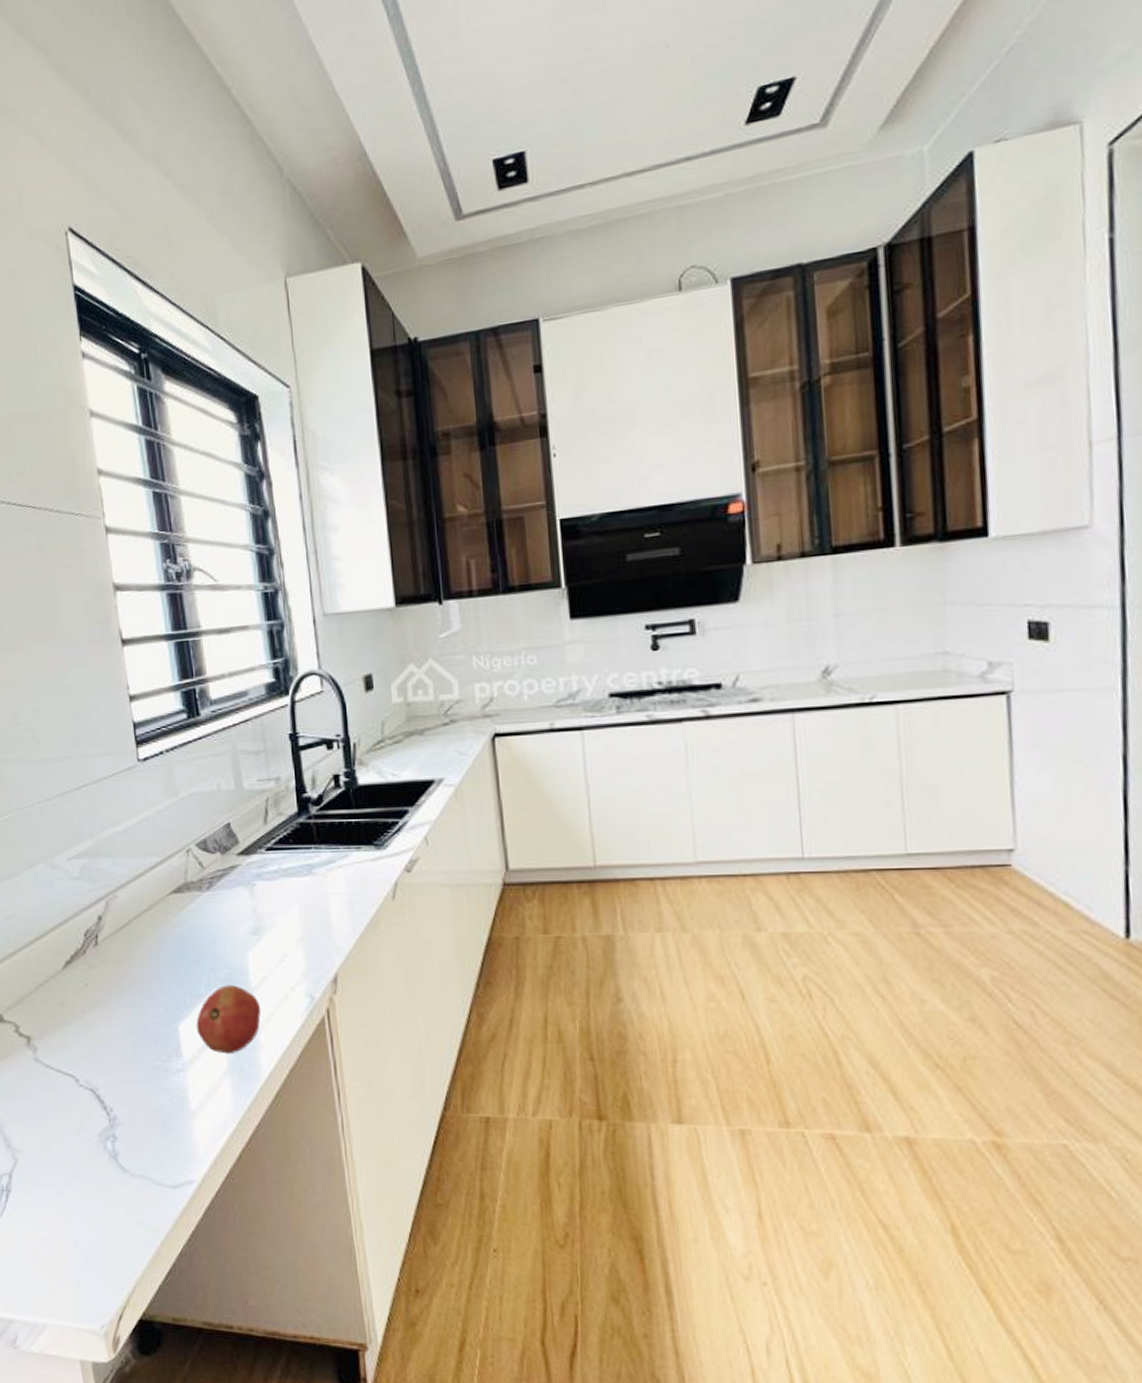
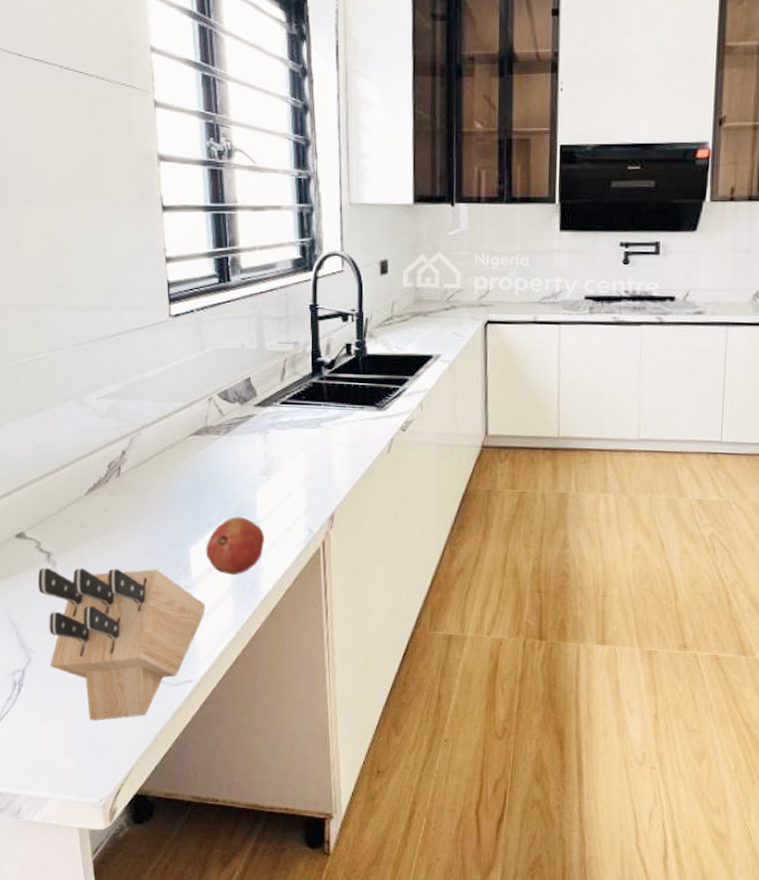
knife block: none [19,1050,201,1232] -> present [38,567,205,721]

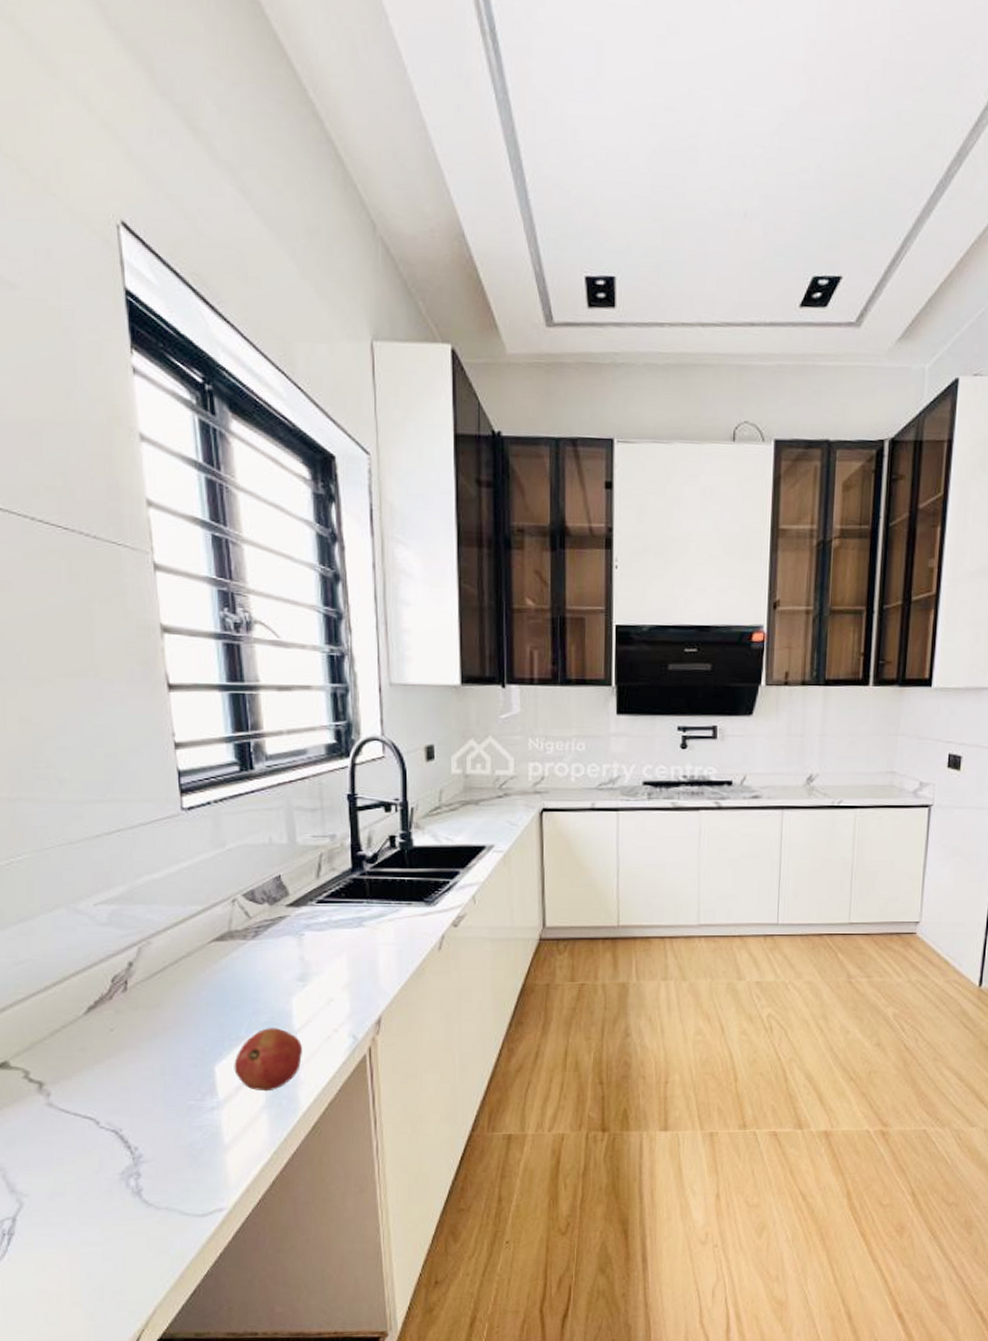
knife block: present [38,567,205,721] -> none [28,1091,236,1265]

